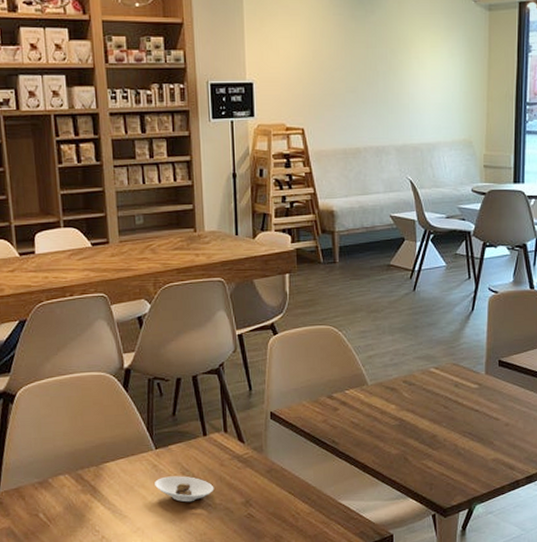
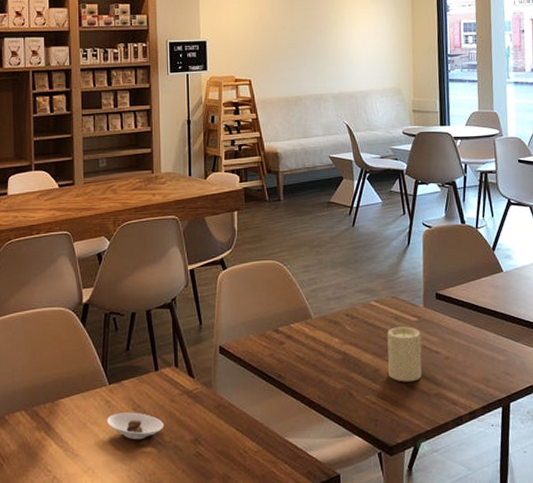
candle: none [445,394,482,448] -> present [386,327,423,382]

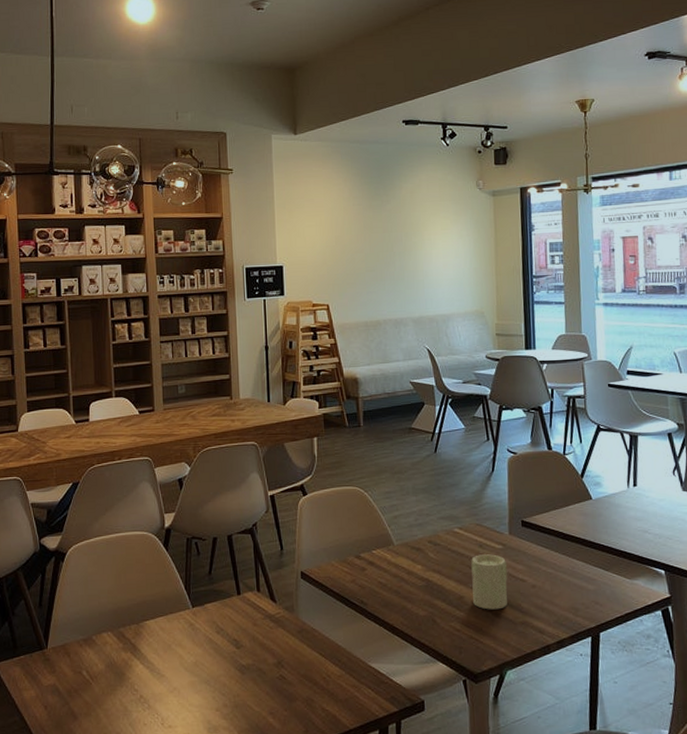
saucer: present [107,412,164,440] -> none [191,635,248,662]

